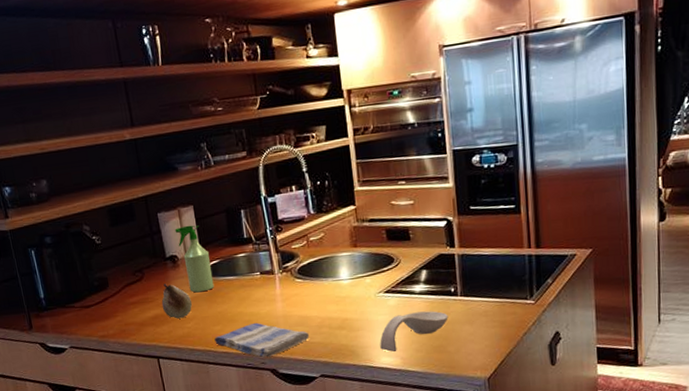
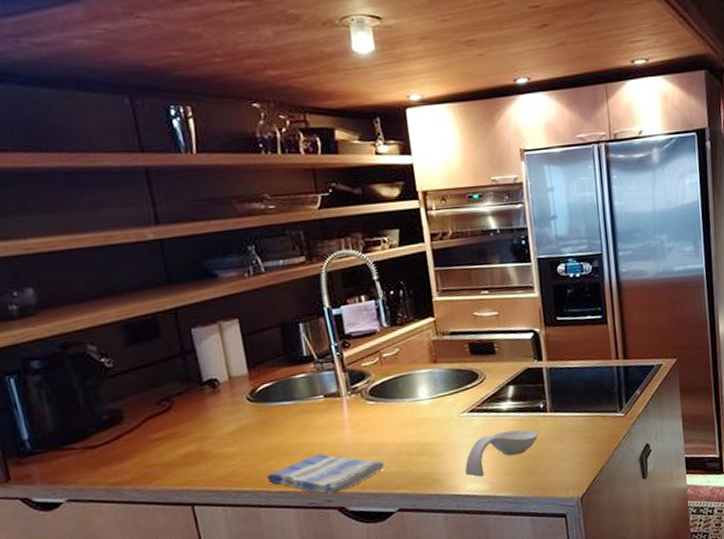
fruit: present [161,283,192,319] -> none [197,413,238,456]
spray bottle: present [174,225,215,293] -> none [214,342,267,423]

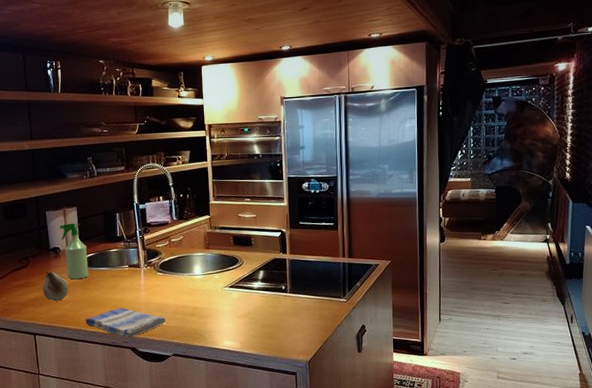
fruit: none [197,413,238,456] -> present [42,271,69,301]
spray bottle: none [214,342,267,423] -> present [59,223,89,280]
spoon rest: present [465,429,538,477] -> none [223,304,279,336]

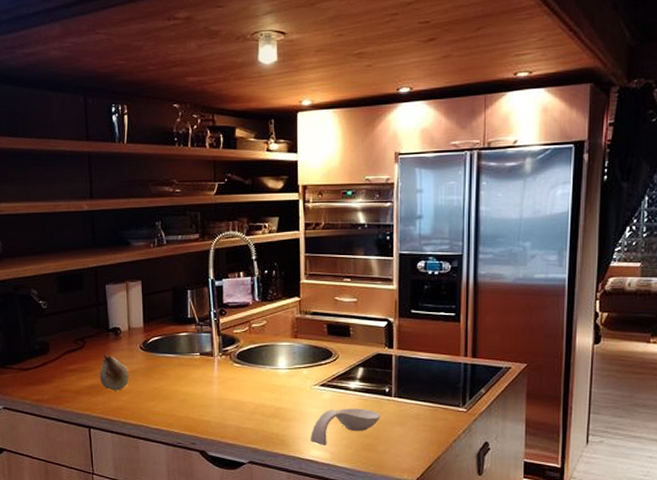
spray bottle: present [59,223,89,280] -> none [121,300,153,367]
dish towel: present [85,307,166,338] -> none [148,402,242,438]
spoon rest: none [223,304,279,336] -> present [311,408,381,445]

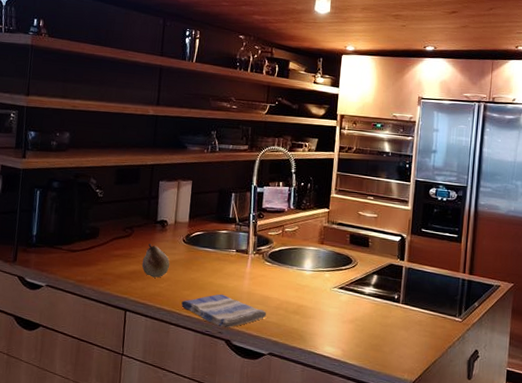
dish towel: none [148,402,242,438] -> present [181,294,267,328]
spoon rest: present [311,408,381,445] -> none [326,310,389,343]

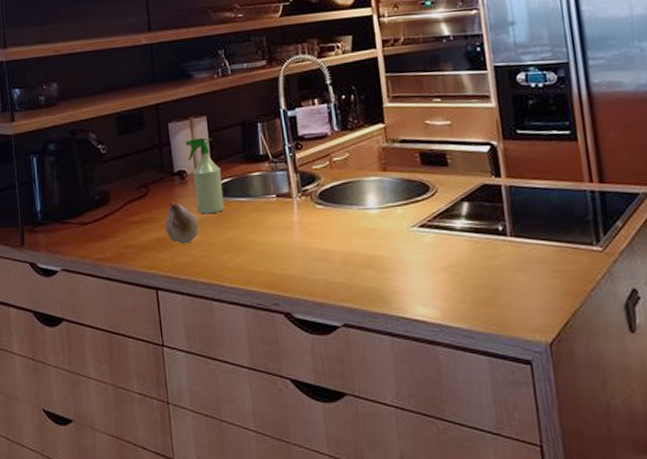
spray bottle: none [170,196,196,258] -> present [185,137,225,215]
dish towel: present [181,294,267,328] -> none [222,254,331,298]

